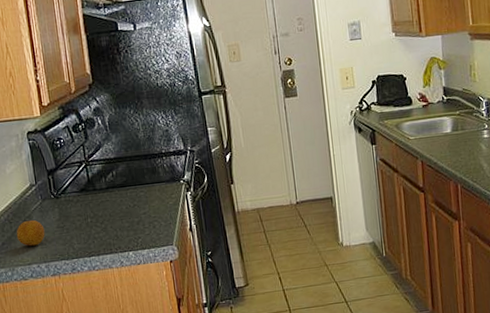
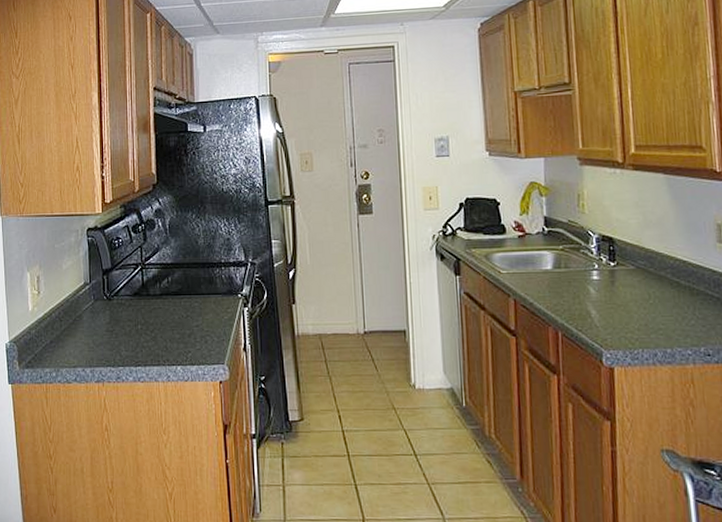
fruit: present [16,219,45,246] -> none [65,320,94,348]

